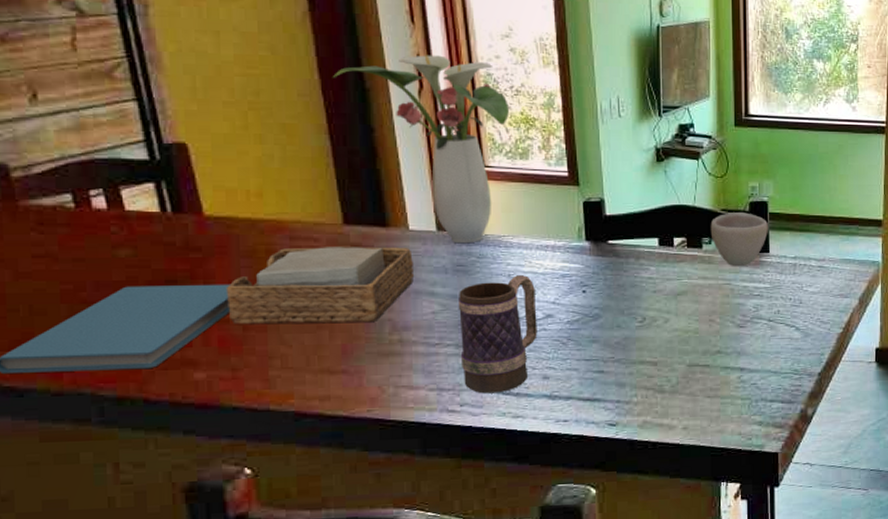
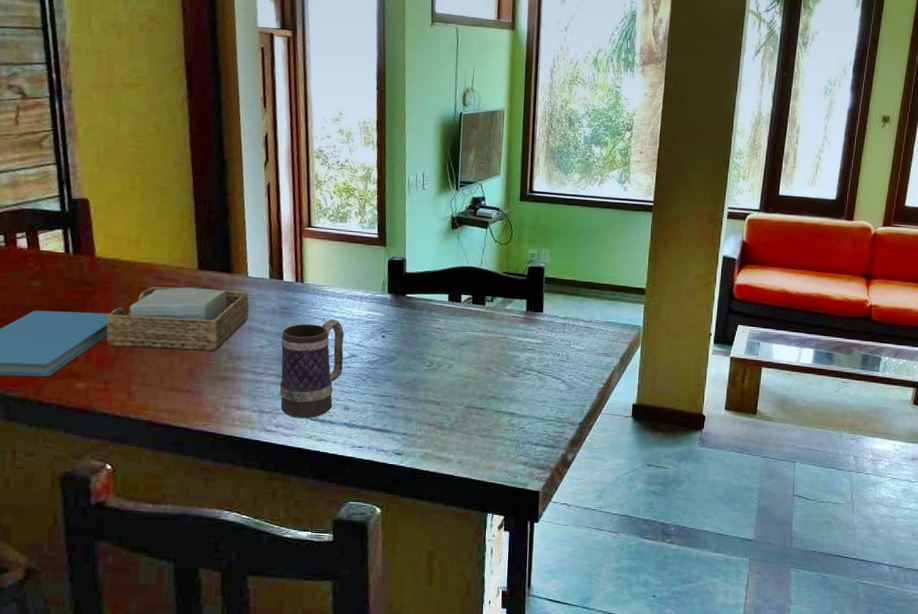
flower arrangement: present [333,55,510,244] -> none [201,134,335,290]
cup: present [710,212,768,267] -> none [493,275,543,324]

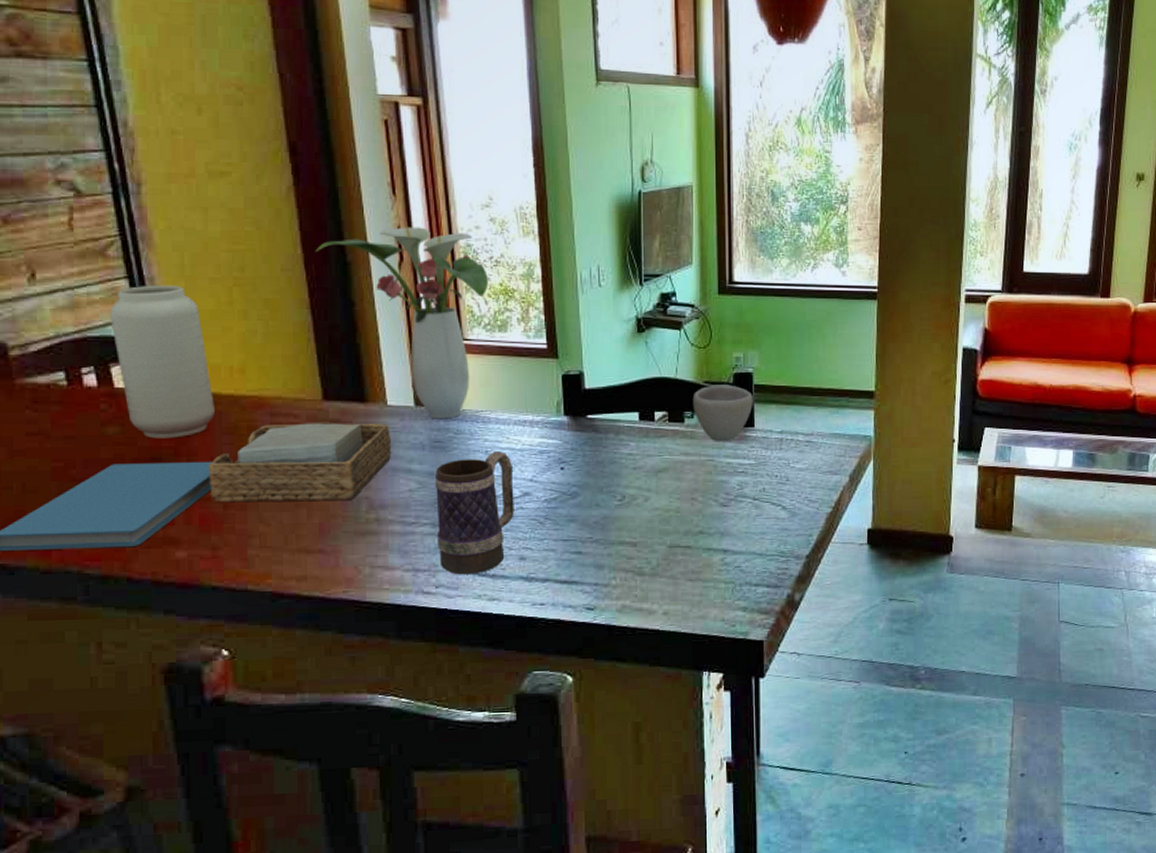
vase: none [41,170,115,293] -> present [110,285,215,439]
flower arrangement: none [201,134,335,290] -> present [316,227,489,419]
cup: none [493,275,543,324] -> present [692,385,753,442]

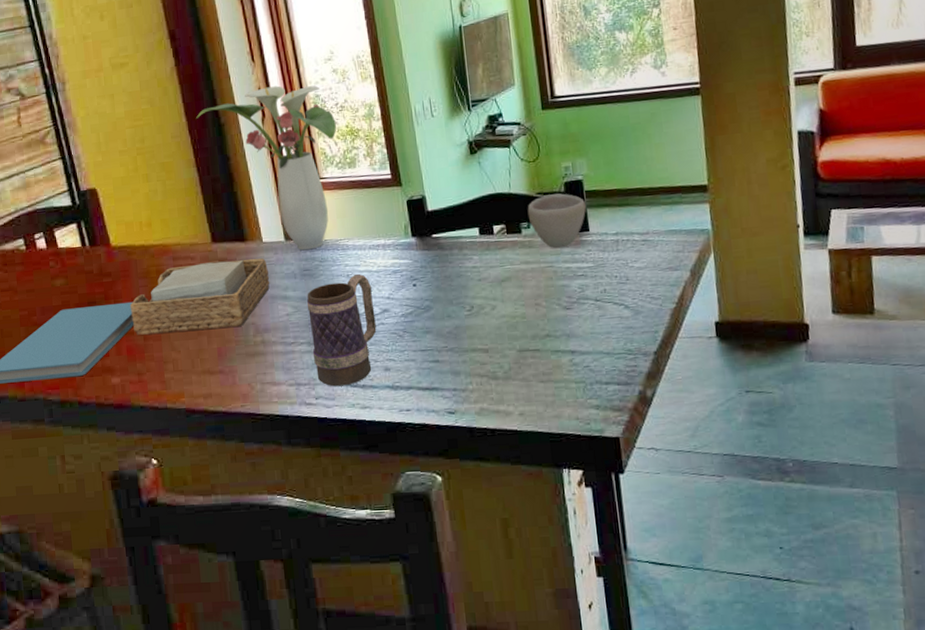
vase: present [110,285,215,439] -> none [51,160,132,287]

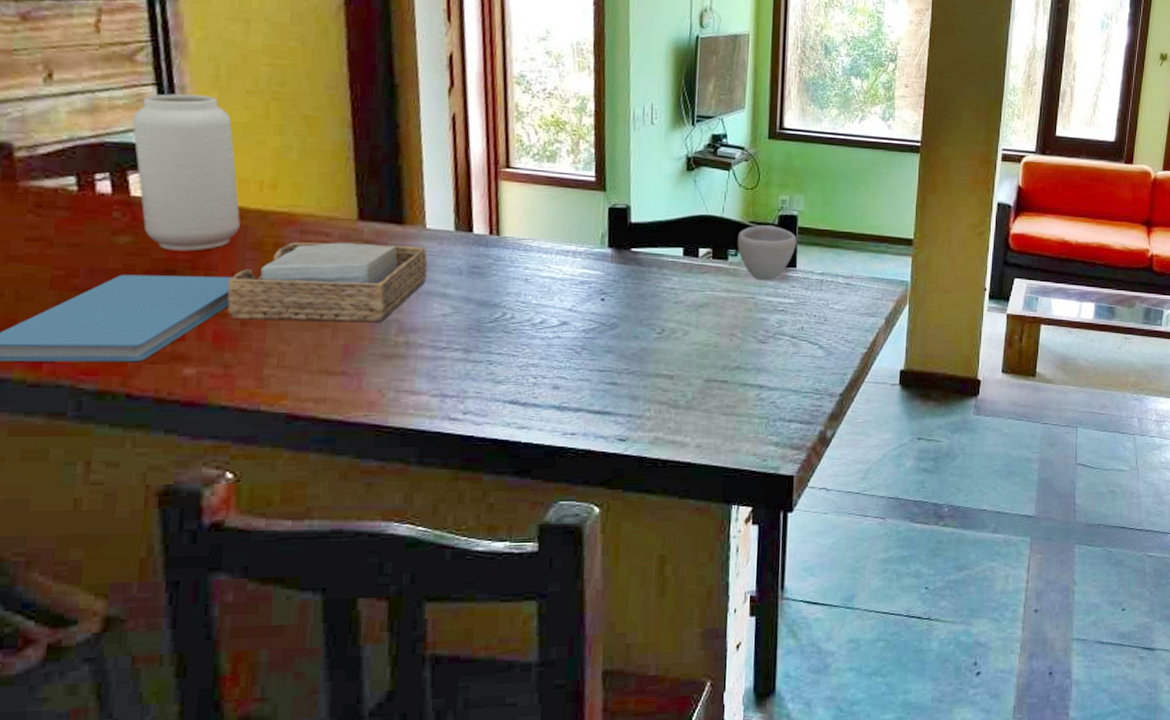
vase: none [51,160,132,287] -> present [132,93,240,251]
flower arrangement: present [196,85,337,250] -> none [362,53,541,245]
mug: present [306,274,377,387] -> none [468,280,552,402]

